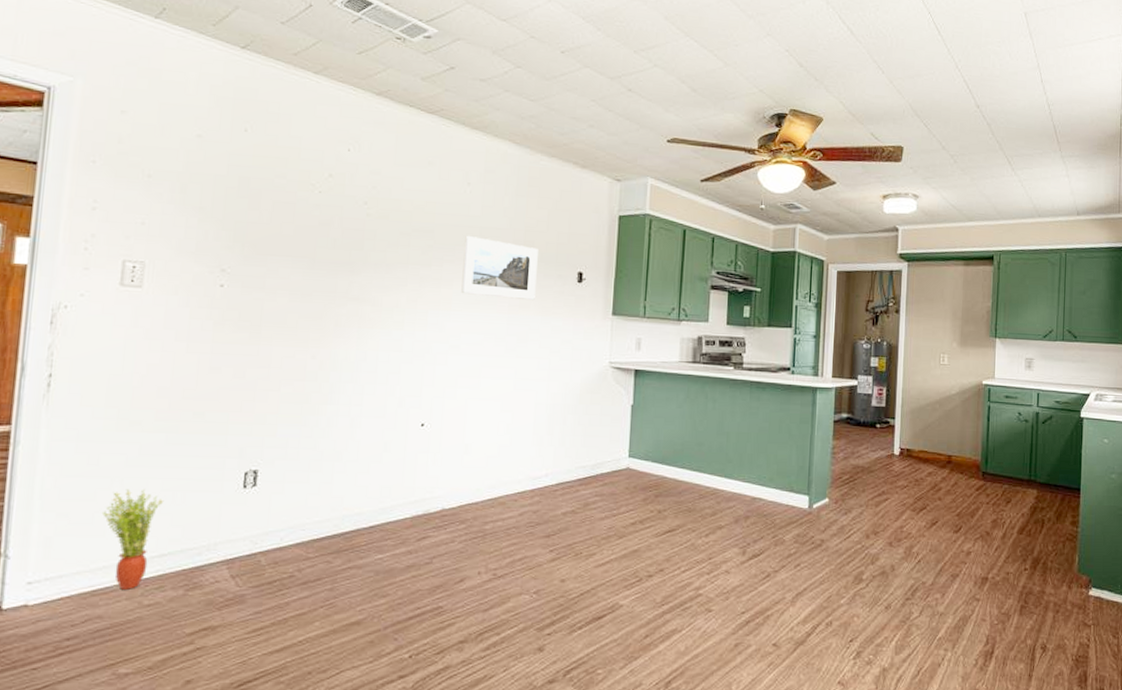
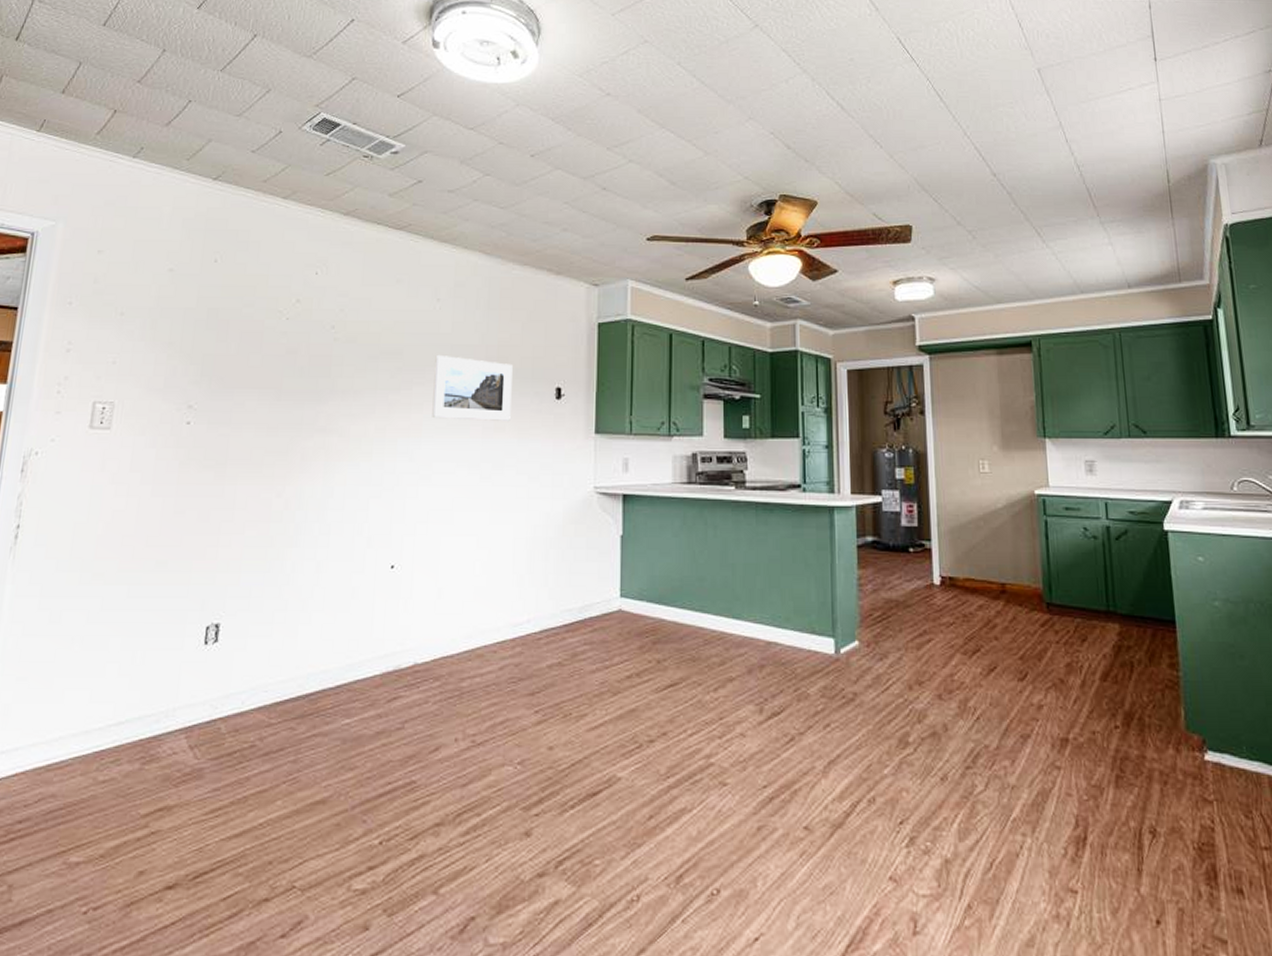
potted plant: present [103,489,164,589] -> none [62,649,124,763]

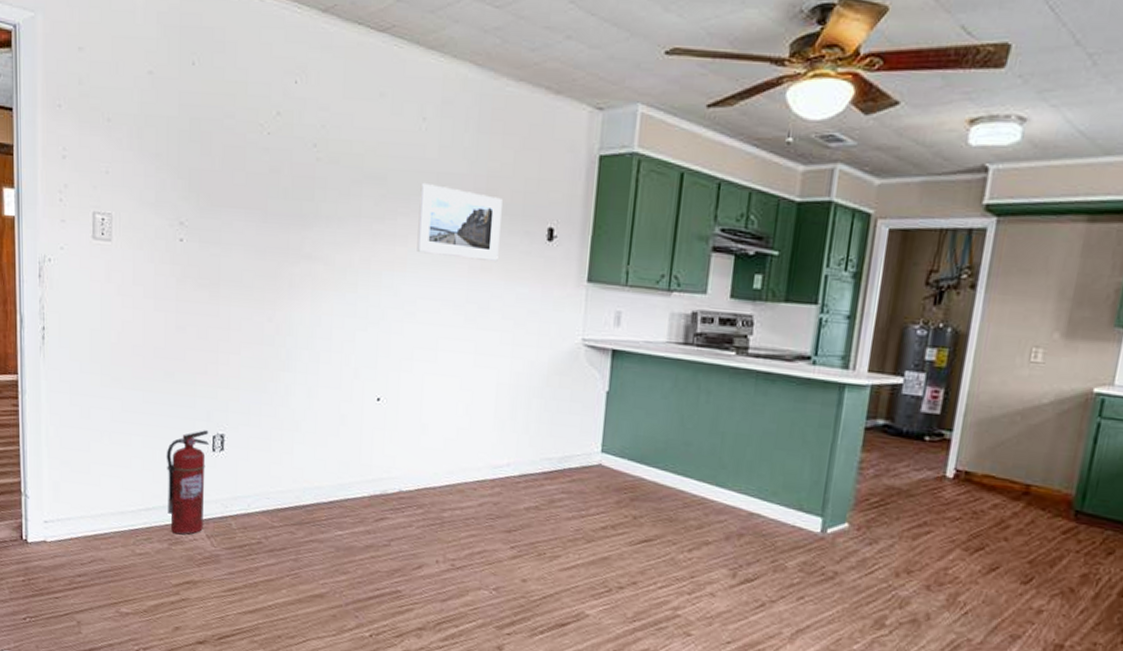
fire extinguisher: none [144,621,202,750] -> present [166,430,210,535]

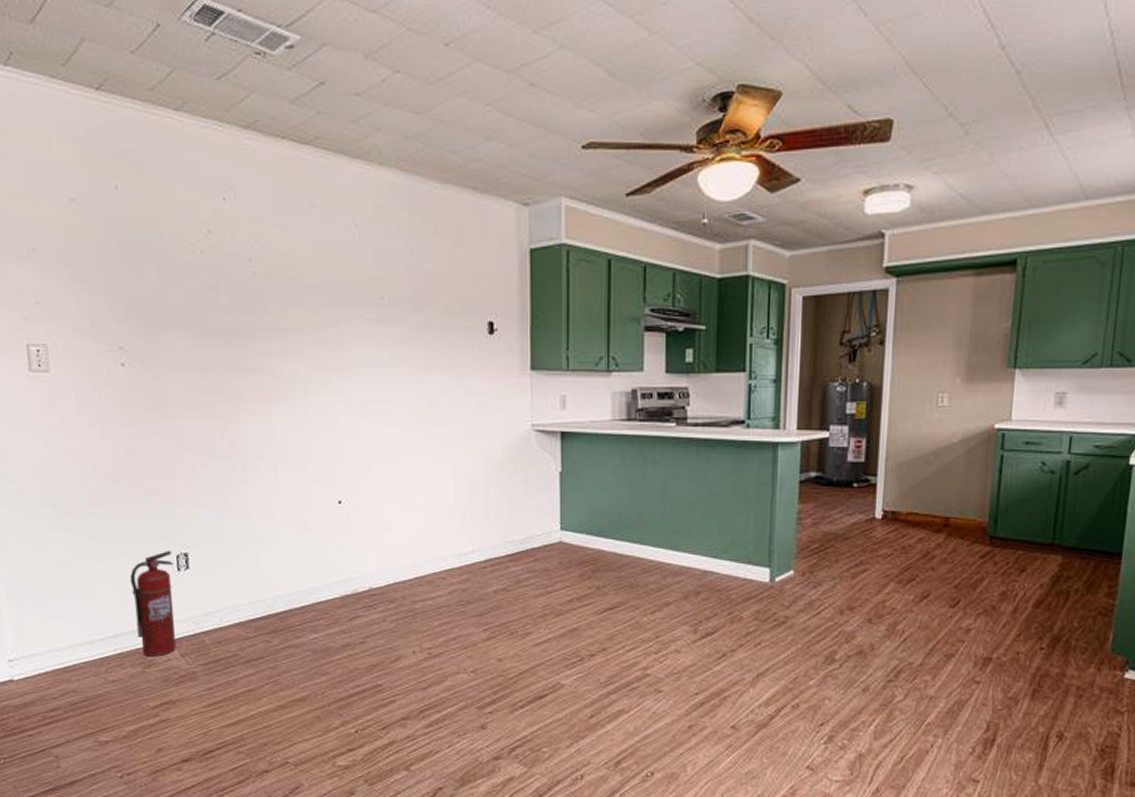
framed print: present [417,182,502,261] -> none [360,288,443,358]

